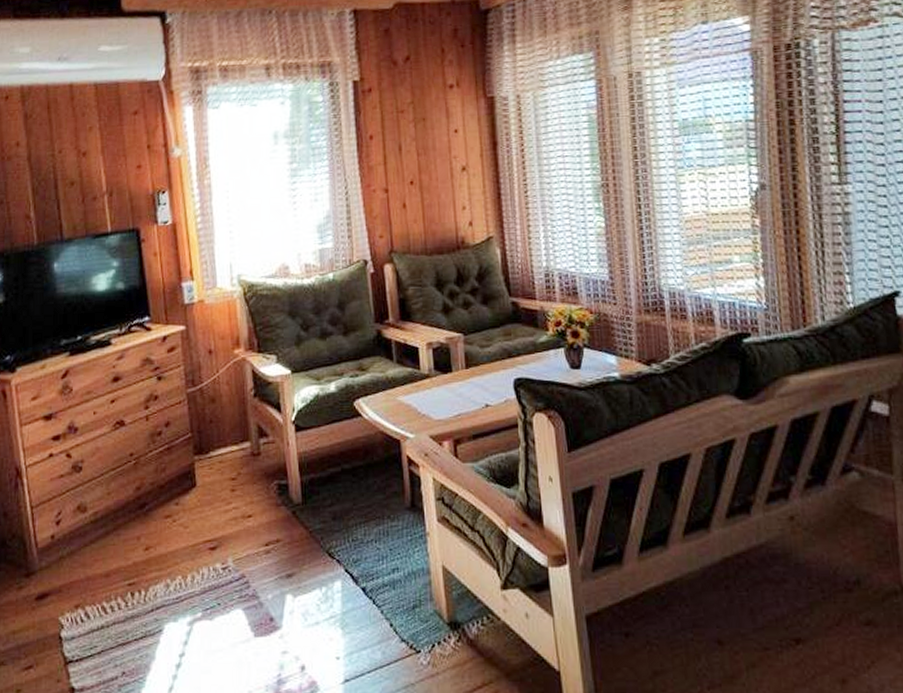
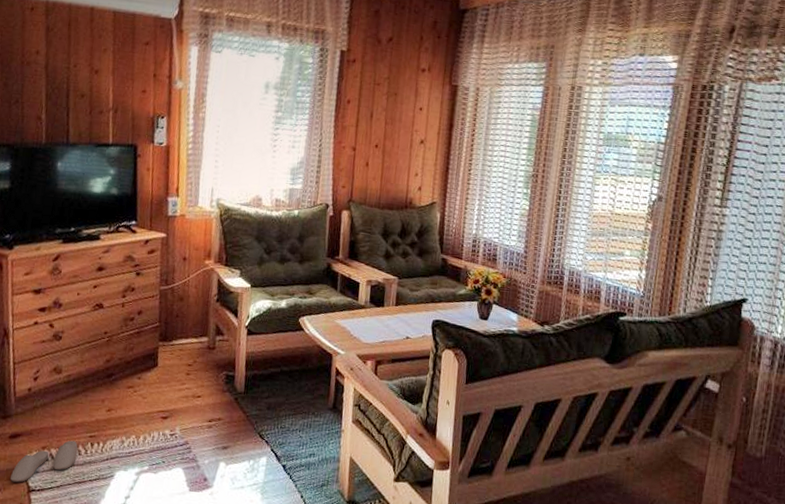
slippers: none [42,592,117,654] -> present [10,440,78,483]

